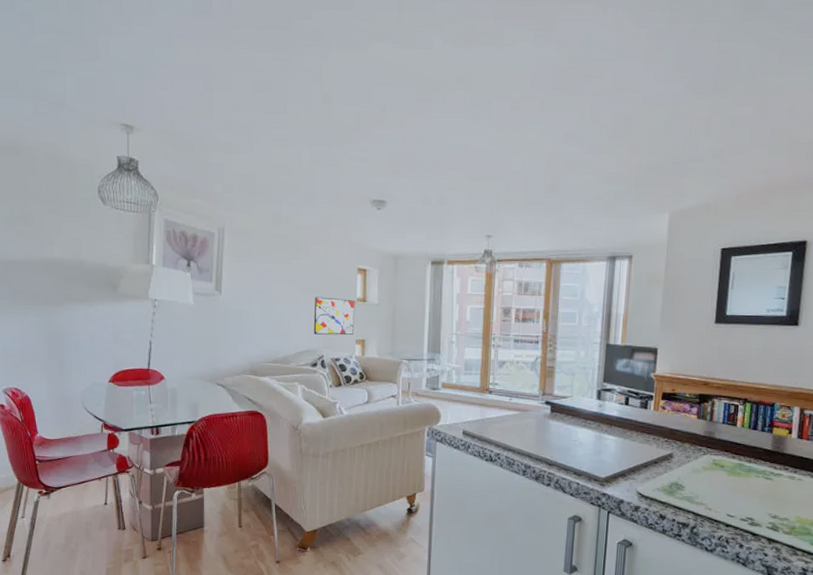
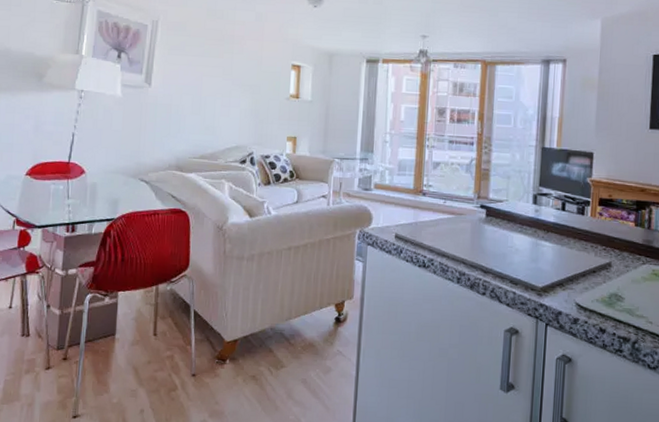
wall art: present [313,296,355,335] -> none [244,92,288,132]

